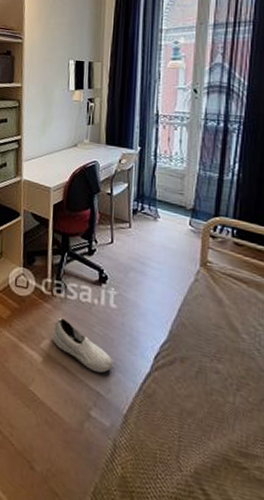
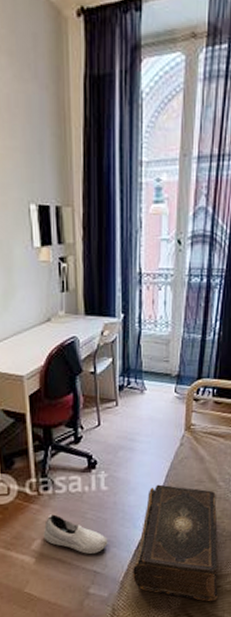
book: none [138,316,244,487] -> present [133,484,219,602]

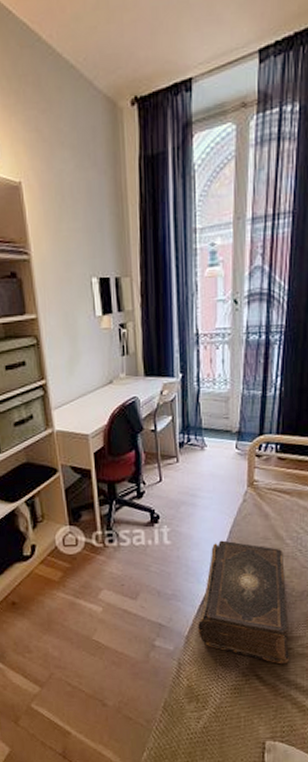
shoe: present [43,514,108,555] -> none [109,566,172,607]

